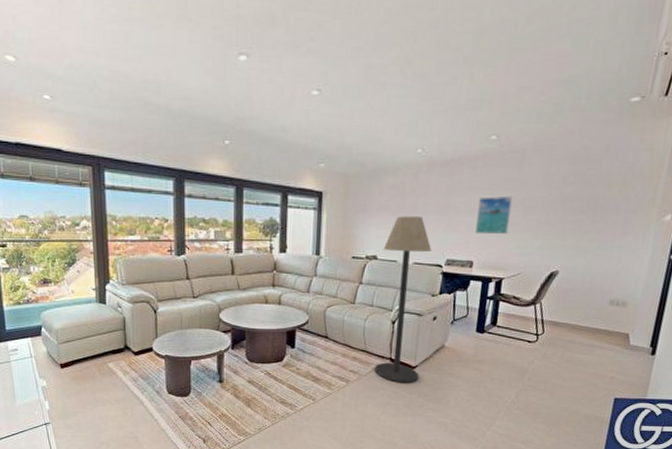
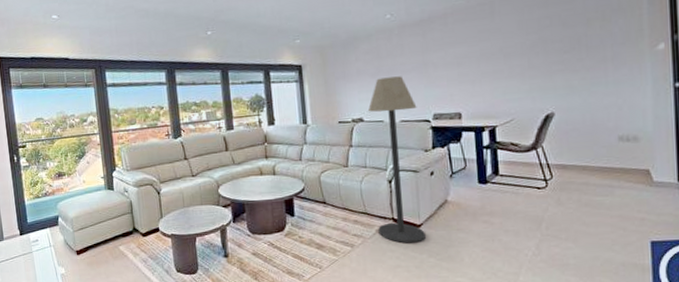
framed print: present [476,195,512,235] -> none [456,45,492,86]

